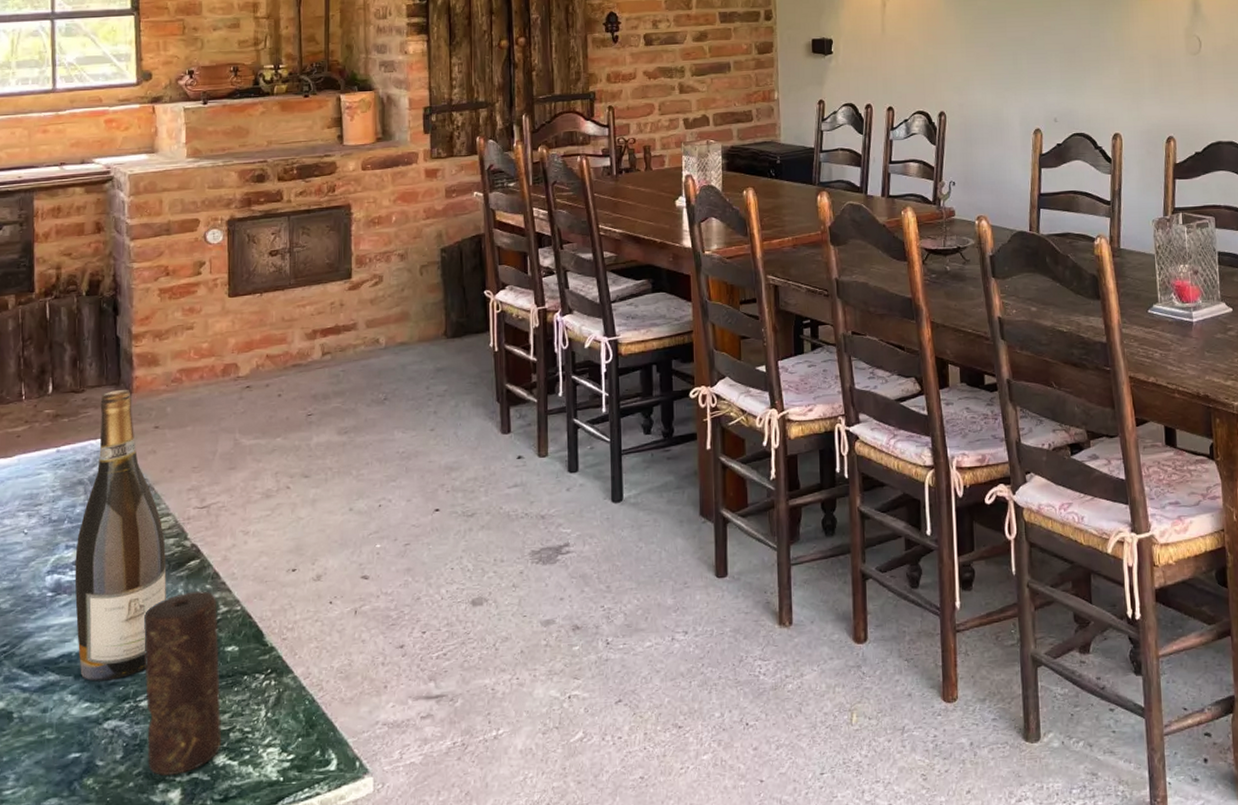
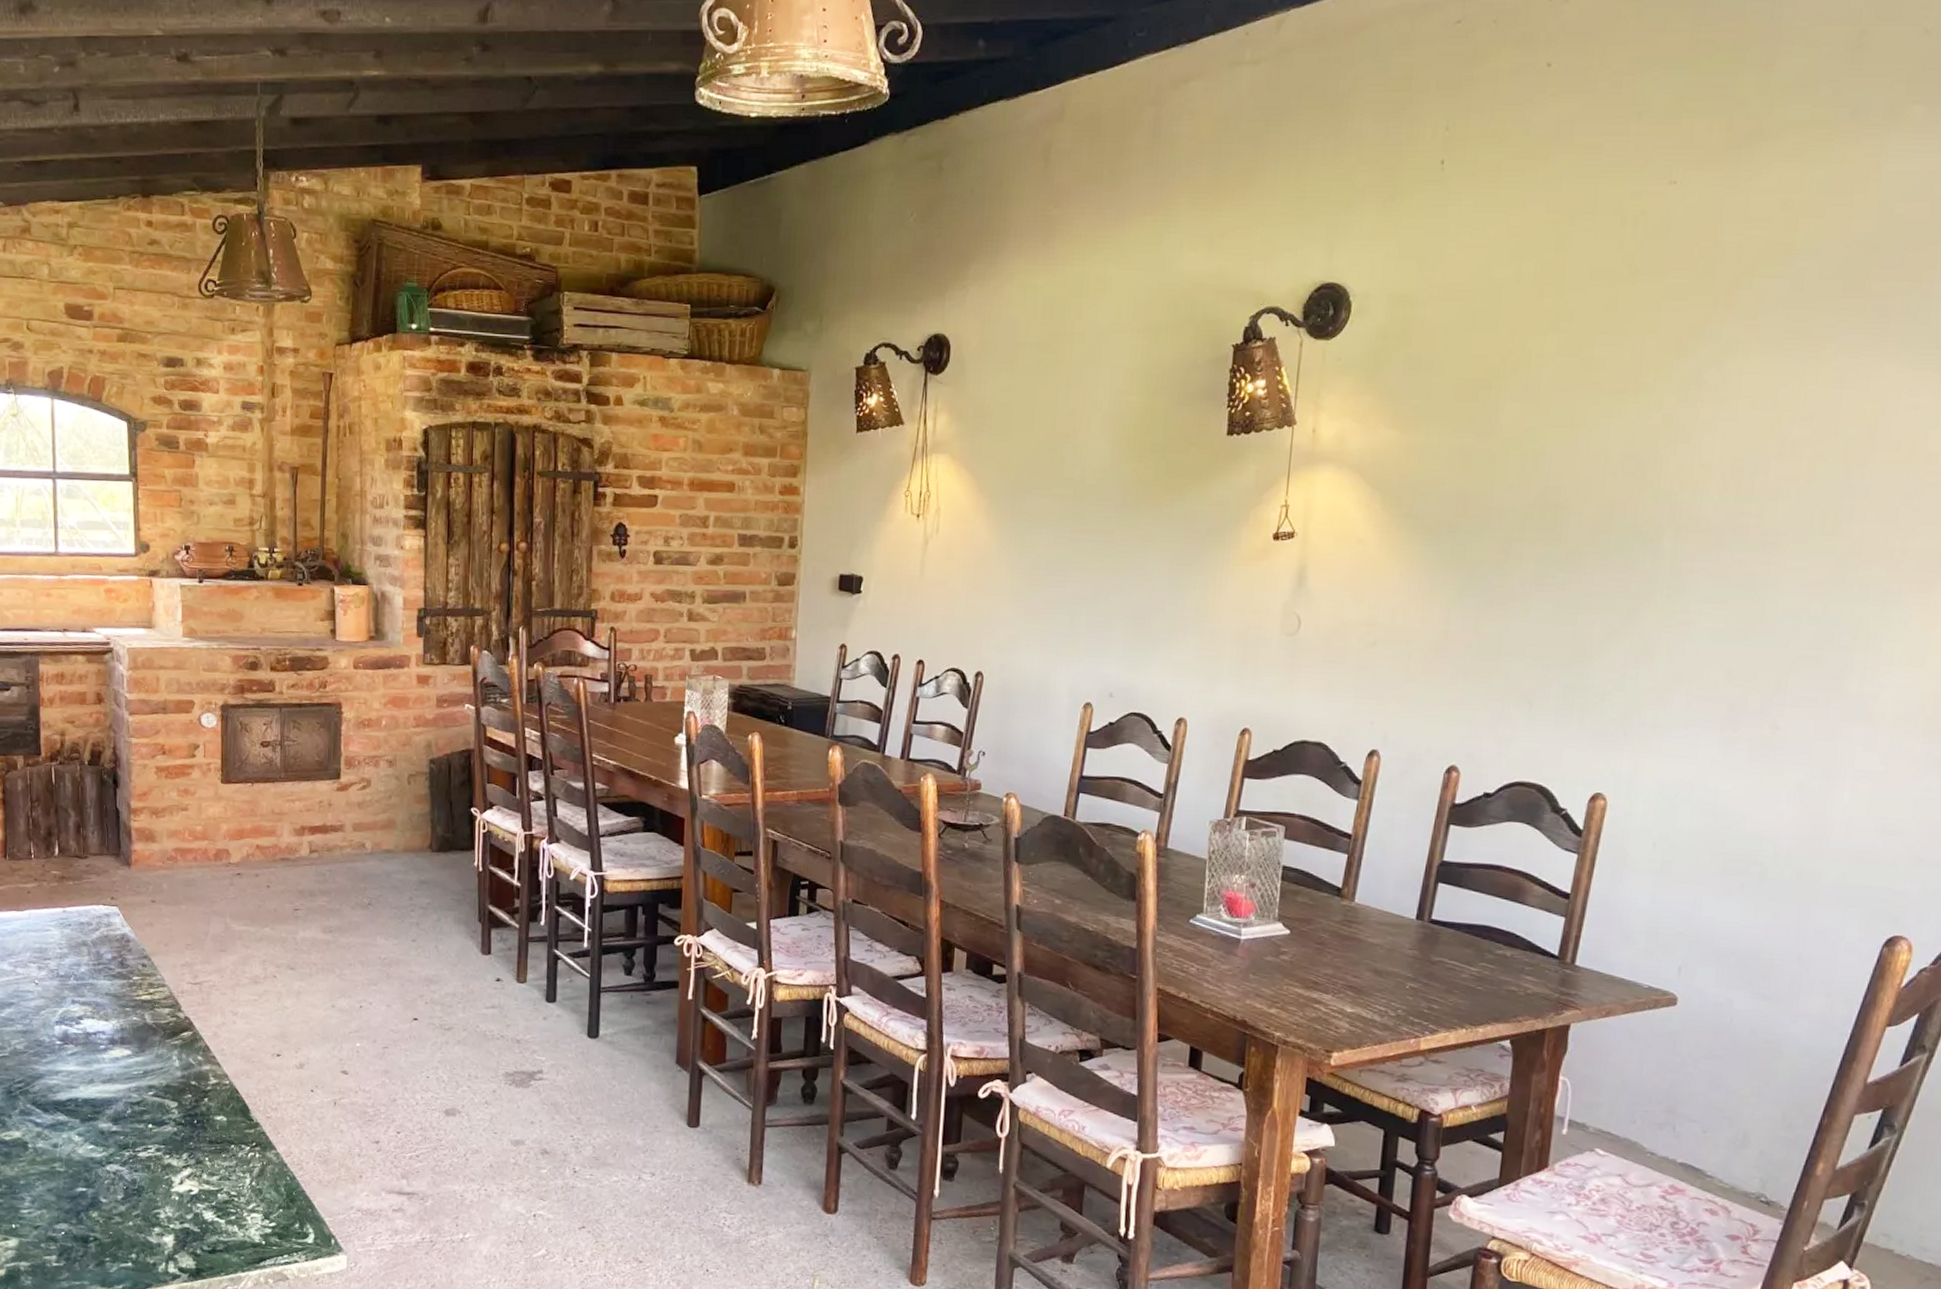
wine bottle: present [74,390,167,682] -> none [80,861,162,1129]
candle: present [144,591,222,776] -> none [142,1060,211,1222]

